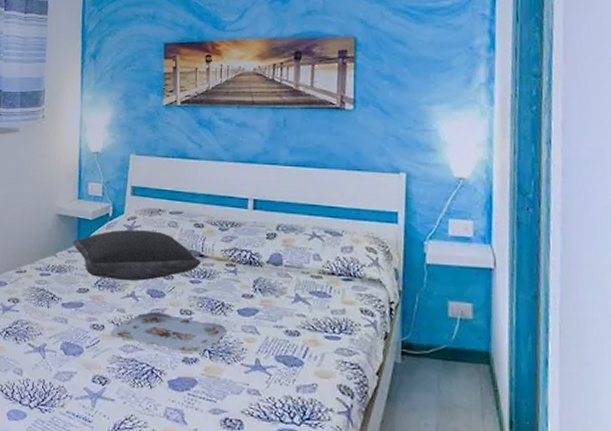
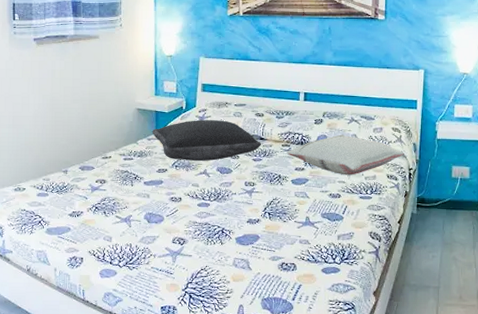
serving tray: present [110,312,226,353] -> none [187,185,283,215]
pillow: none [231,253,383,308] -> present [286,134,404,175]

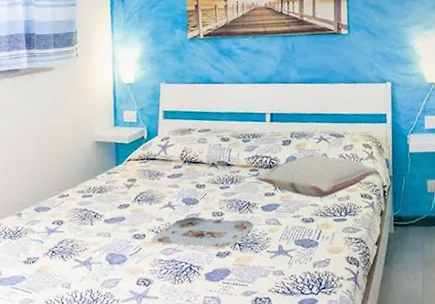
pillow: present [152,120,262,161] -> none [111,148,229,193]
serving tray: none [187,185,283,215] -> present [151,217,253,248]

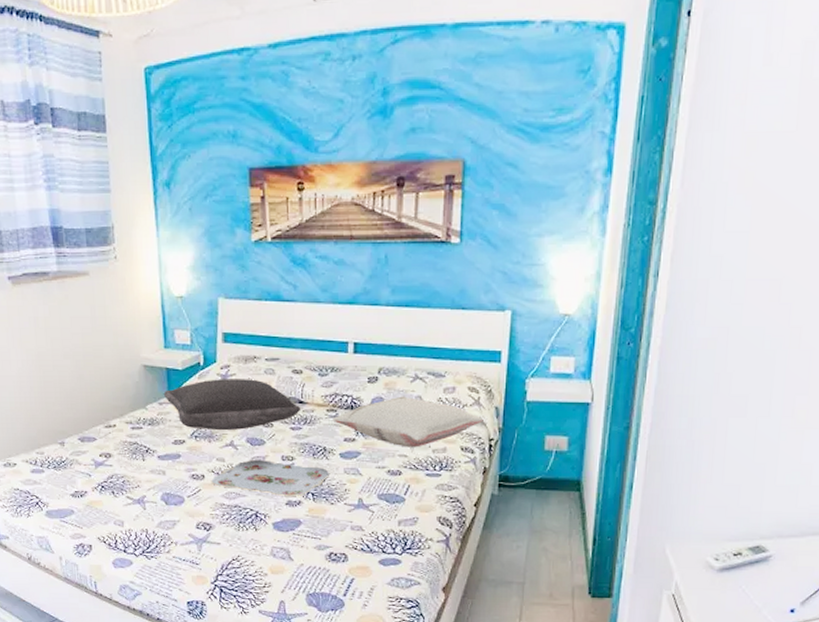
pillow: none [111,148,229,193] -> present [163,379,301,430]

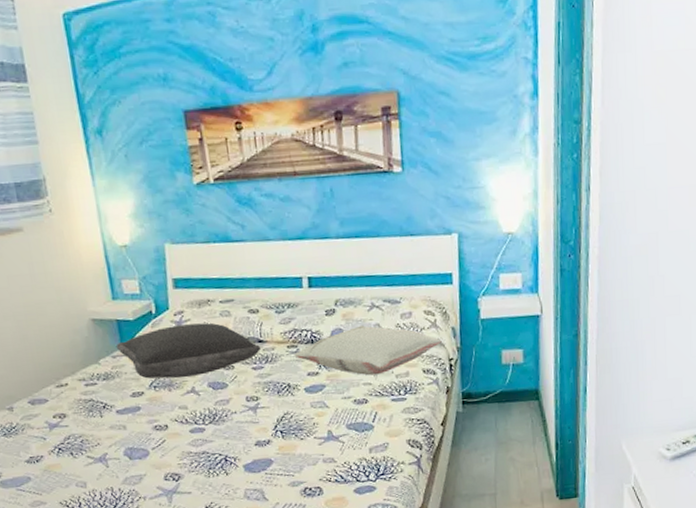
serving tray: present [211,460,329,496] -> none [175,403,296,437]

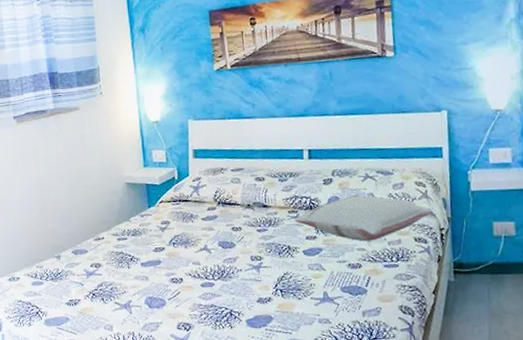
pillow: present [115,323,262,379] -> none [144,188,266,236]

